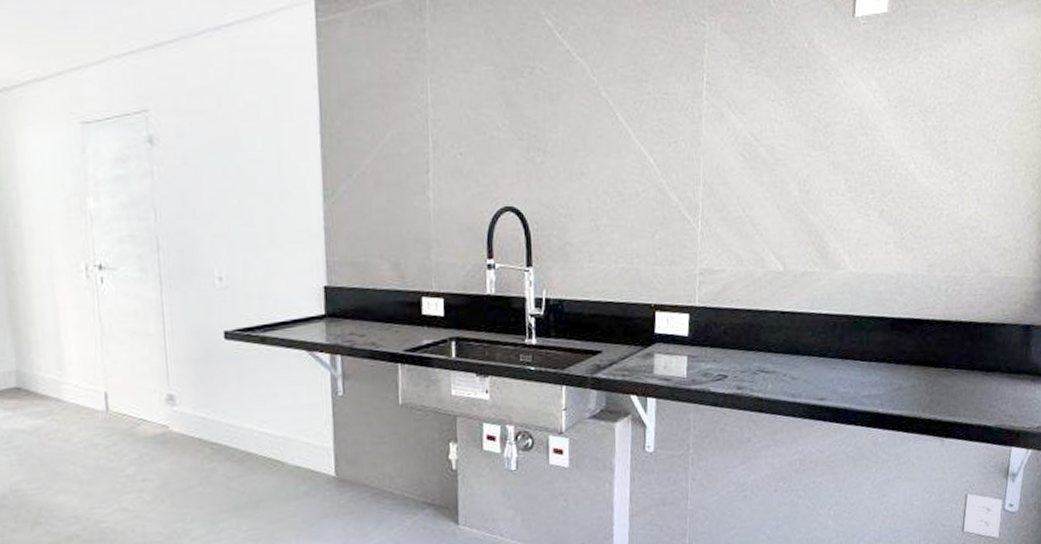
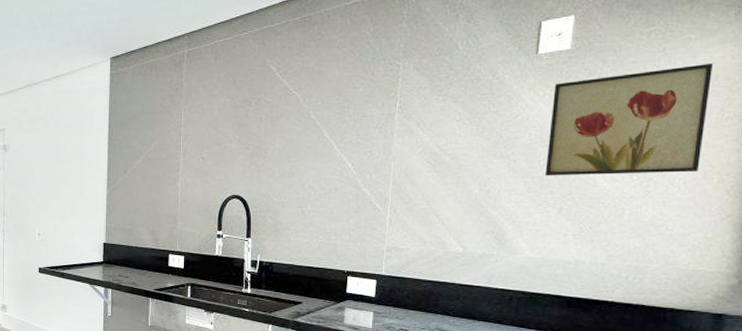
wall art: none [866,35,1020,172] -> present [545,62,713,176]

